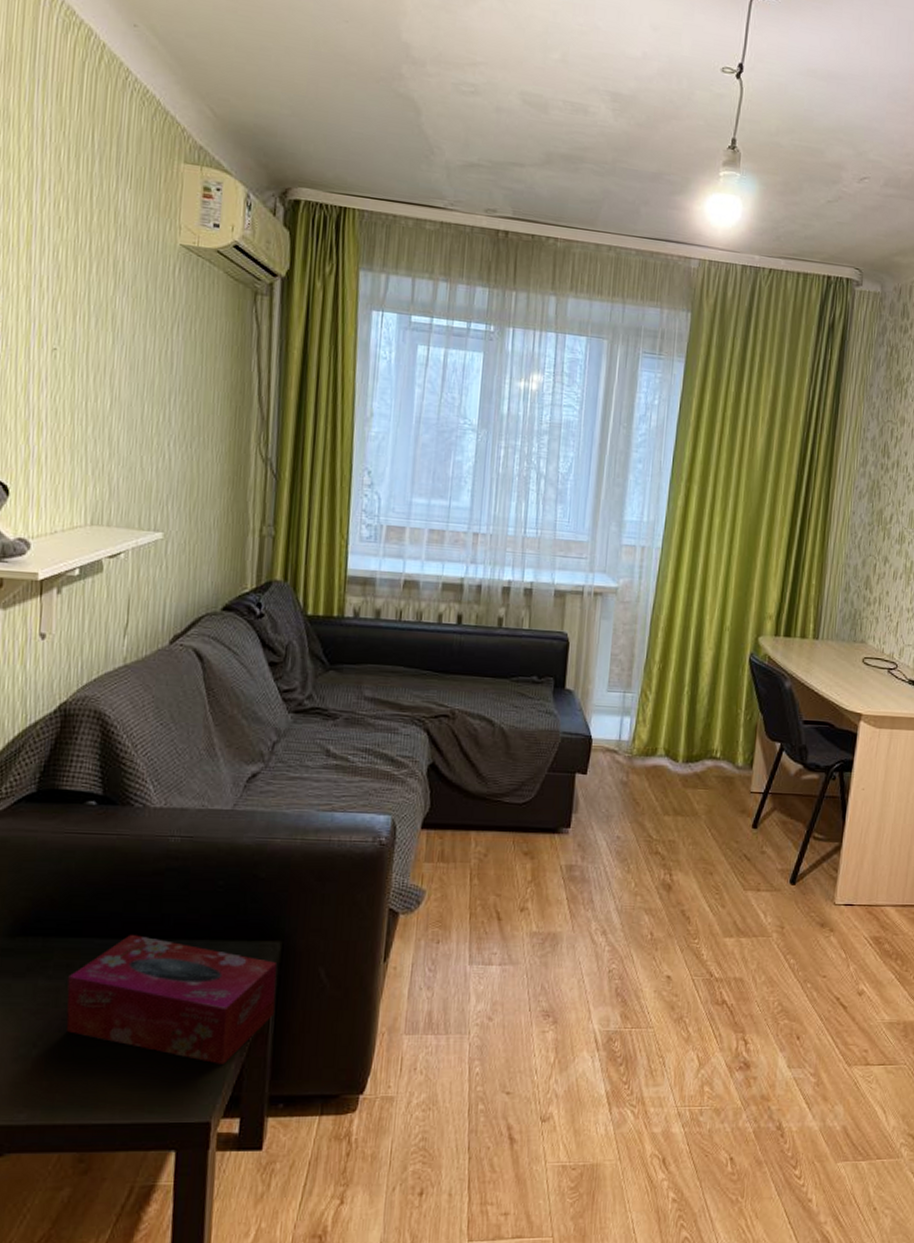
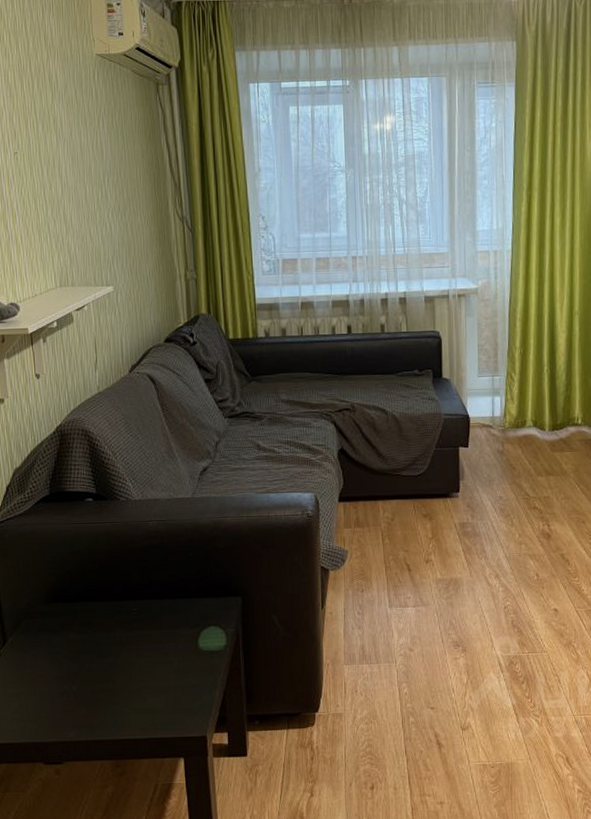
tissue box: present [66,934,278,1064] -> none [90,597,243,692]

